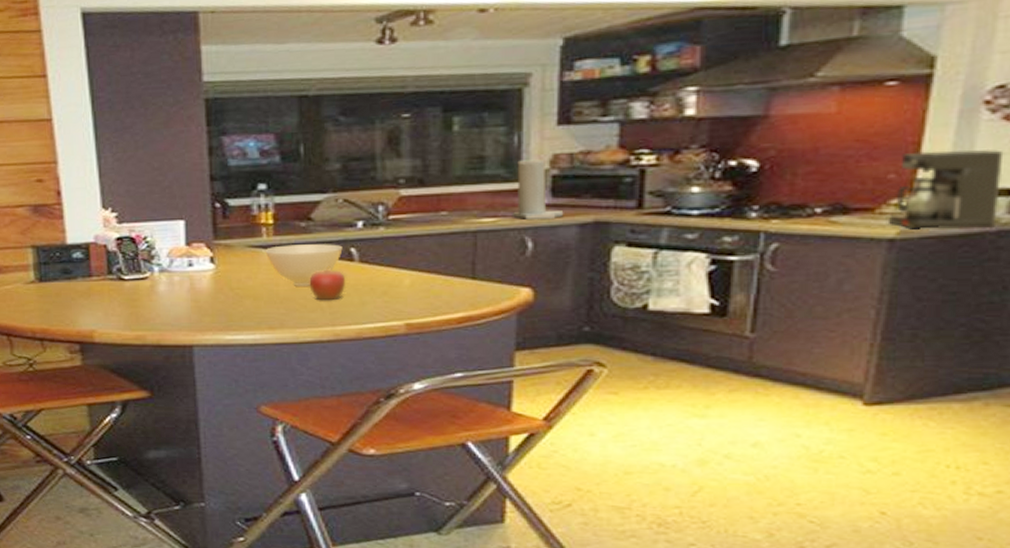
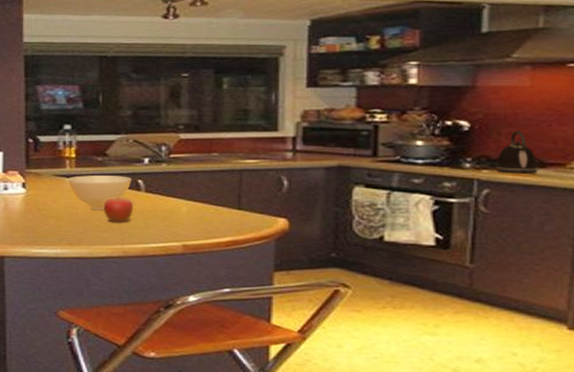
paper towel: present [511,159,564,219] -> none [270,114,313,162]
kettle: none [788,169,839,223] -> present [496,130,537,174]

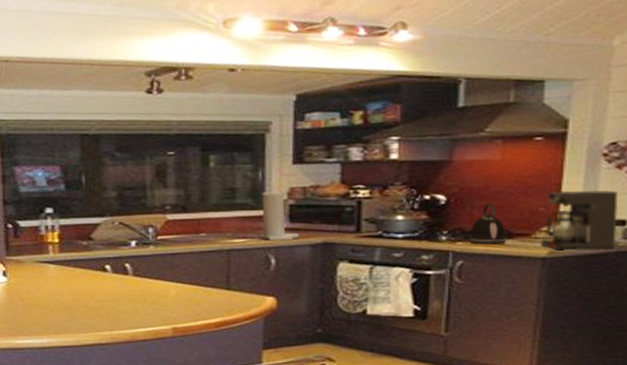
bowl: present [68,175,132,210] -> none [51,260,119,296]
fruit: present [103,194,133,223] -> none [90,279,121,309]
paper towel: none [270,114,313,162] -> present [258,191,299,240]

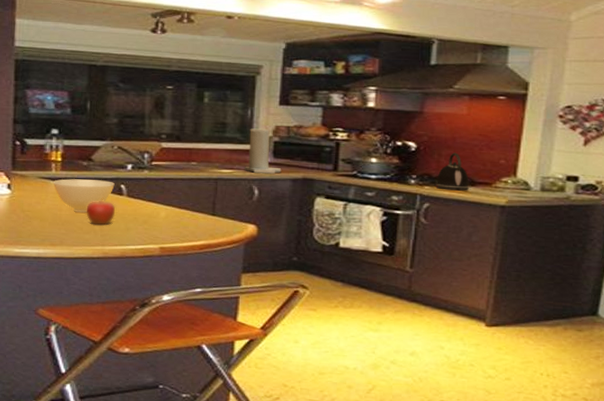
bowl: none [51,260,119,296] -> present [53,179,115,213]
fruit: none [90,279,121,309] -> present [86,198,115,226]
coffee maker: present [542,189,619,252] -> none [501,146,572,203]

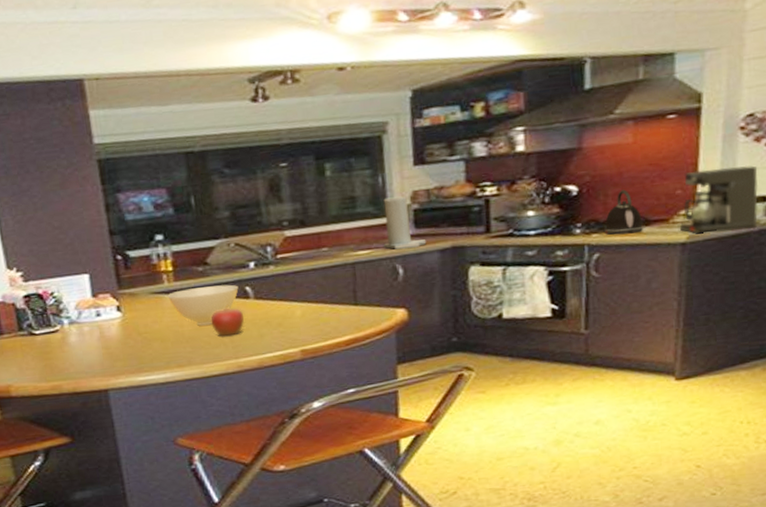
coffee maker: none [501,146,572,203] -> present [680,165,759,235]

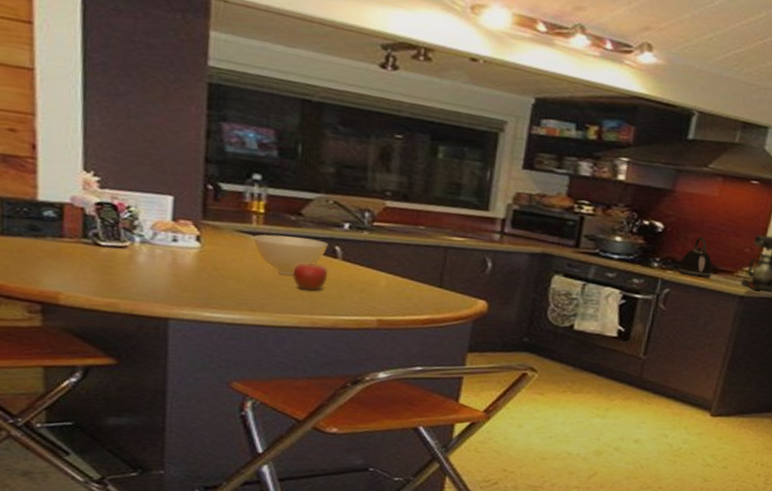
paper towel: present [383,196,427,250] -> none [477,193,519,246]

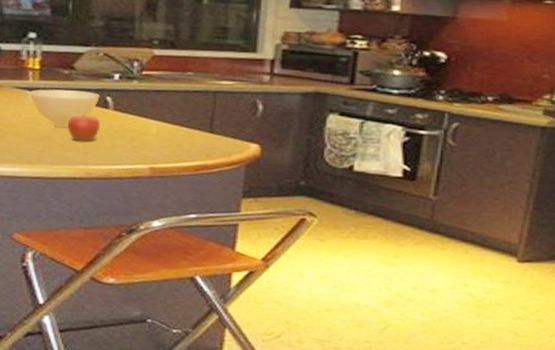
kettle: present [678,236,712,279] -> none [467,65,506,110]

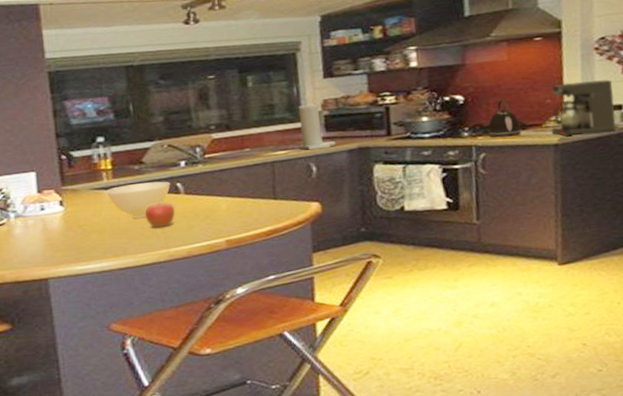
paper towel: none [247,34,290,86] -> present [298,104,336,150]
kettle: none [467,65,506,110] -> present [488,99,521,138]

